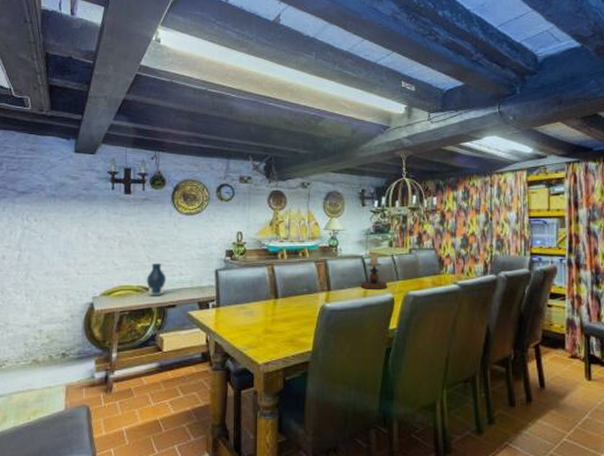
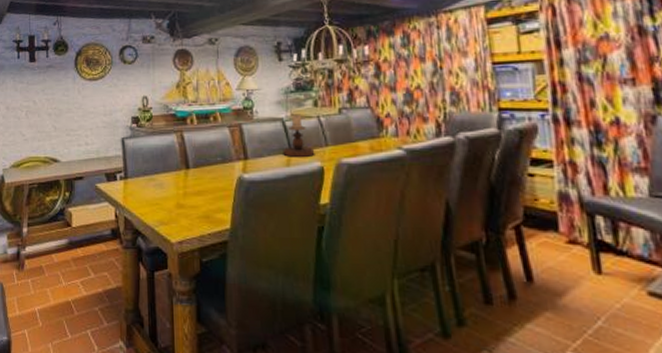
vase: present [146,263,167,296] -> none [53,133,73,168]

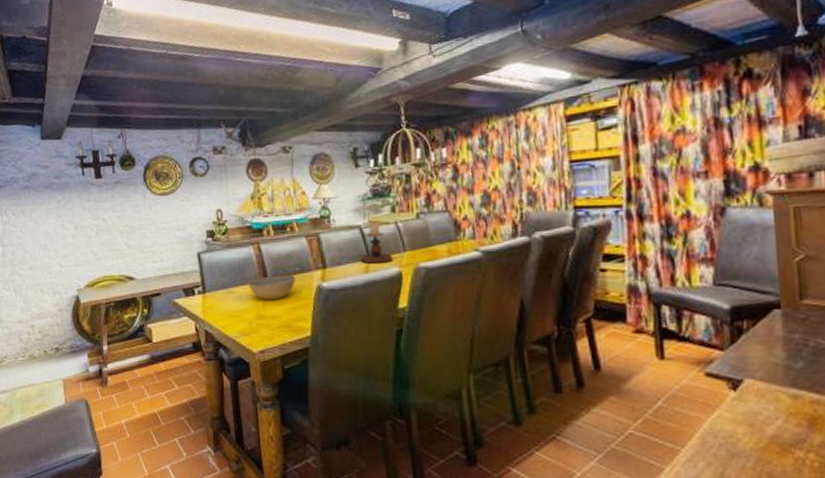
bowl: none [170,164,217,189] -> present [249,274,296,300]

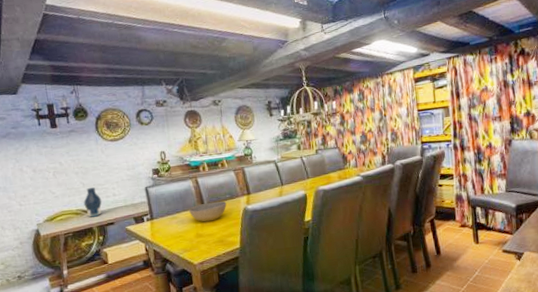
vase: none [127,250,148,285] -> present [83,187,102,217]
candlestick: present [361,220,393,264] -> none [276,156,300,190]

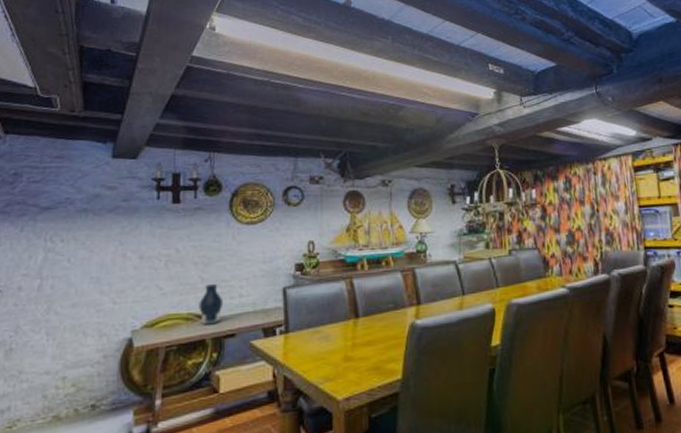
bowl: present [189,201,227,222] -> none [338,311,388,340]

